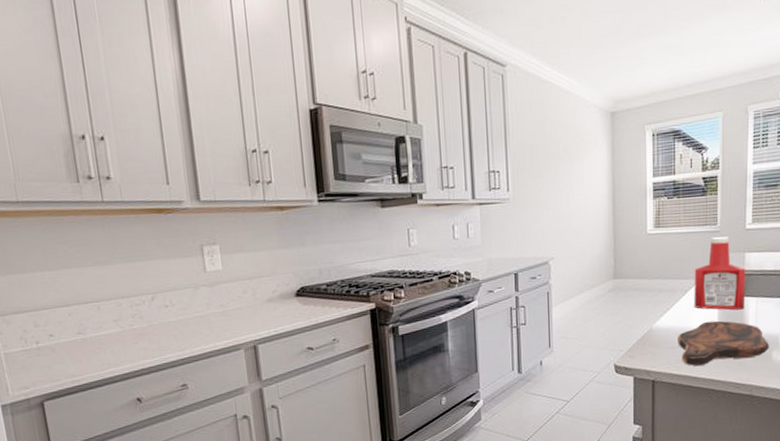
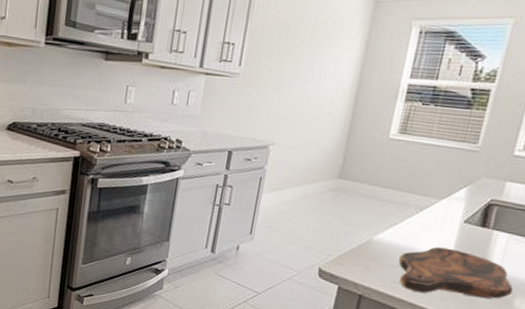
ketchup bottle: present [694,237,746,310] -> none [427,157,503,244]

